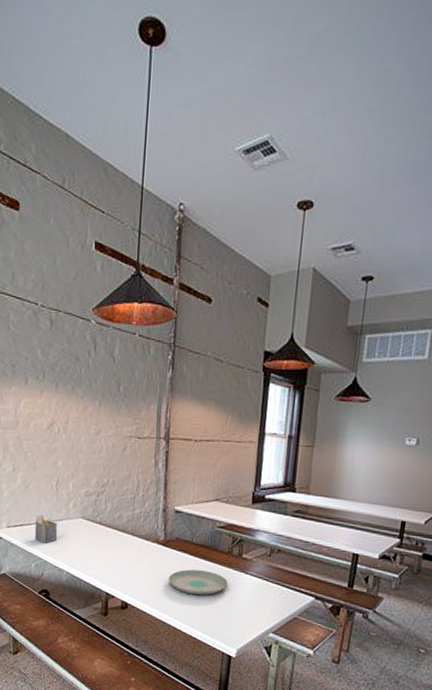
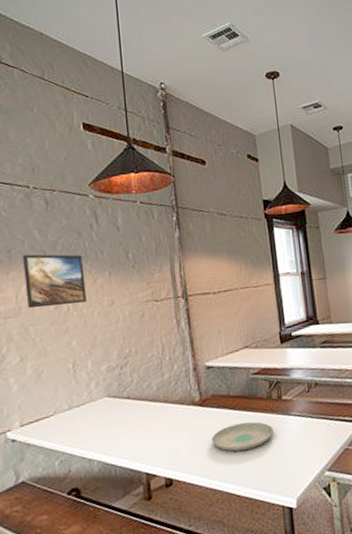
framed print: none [24,371,78,428] -> present [23,254,87,309]
napkin holder: present [34,514,58,543] -> none [53,402,82,435]

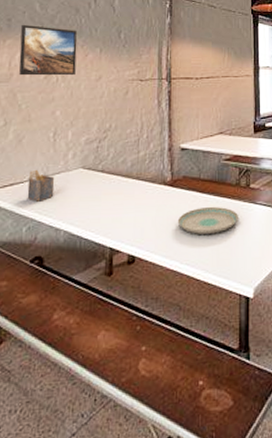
napkin holder: none [53,402,82,435] -> present [27,169,55,202]

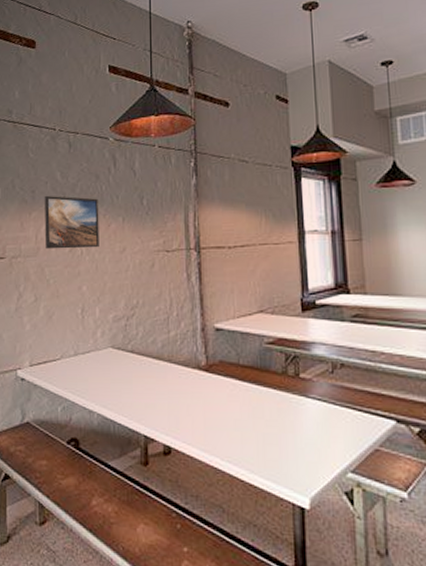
napkin holder: present [27,169,55,202] -> none [60,347,86,381]
plate: present [177,207,238,234] -> none [215,398,287,429]

